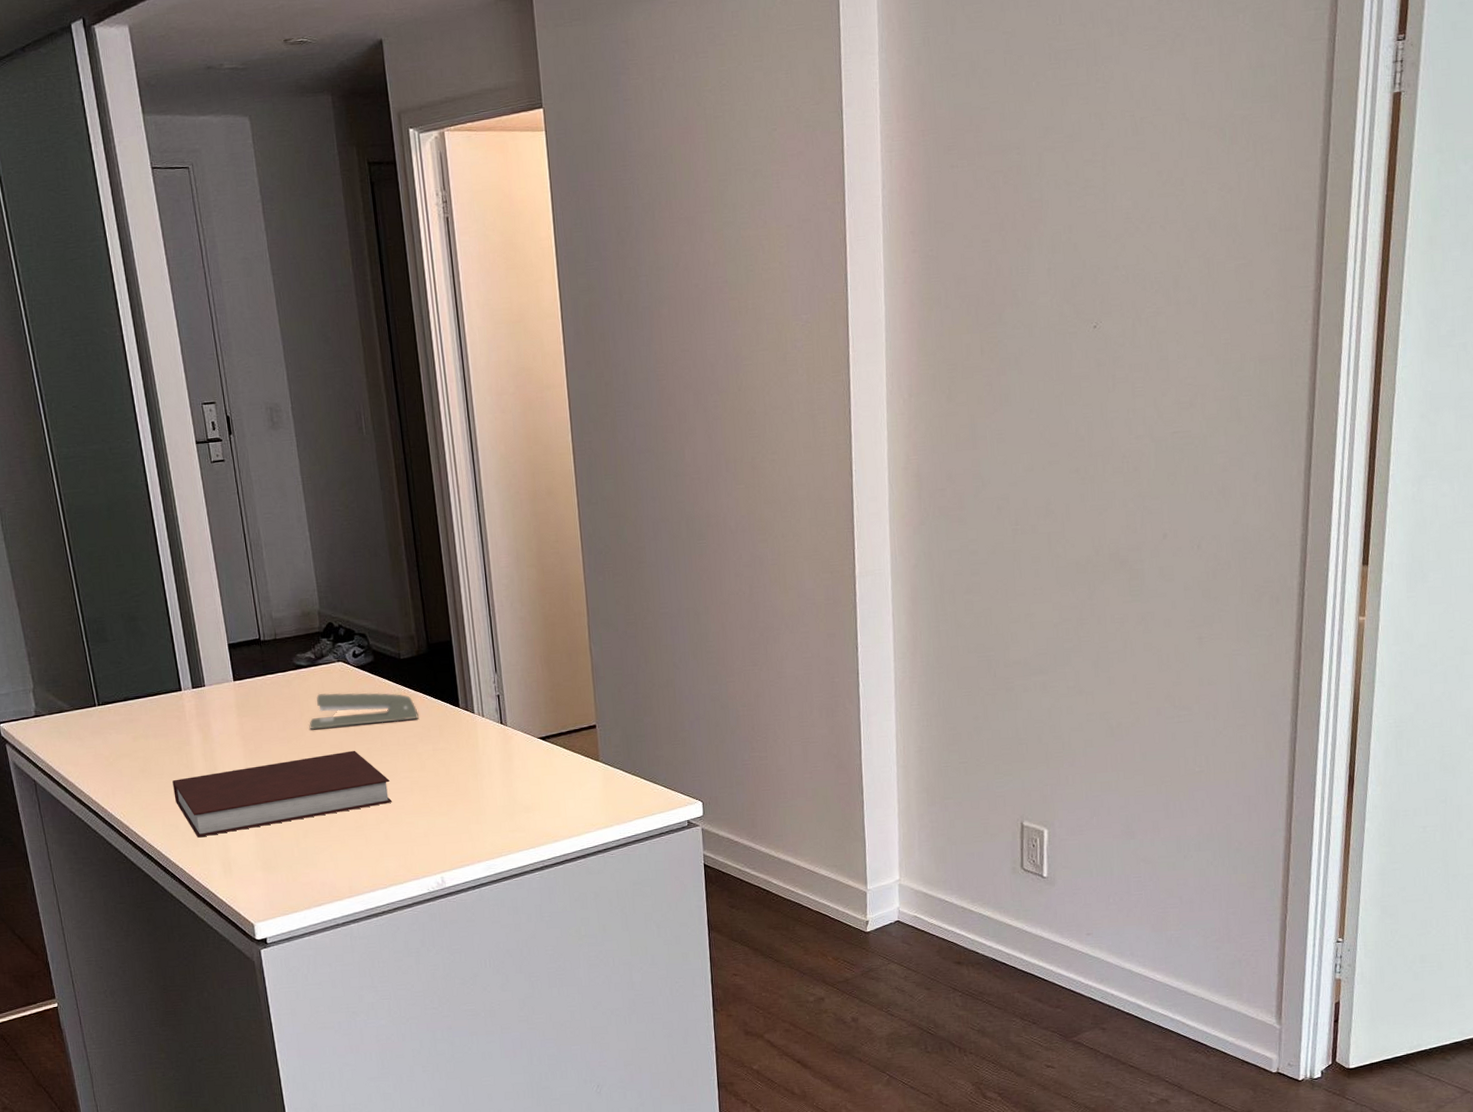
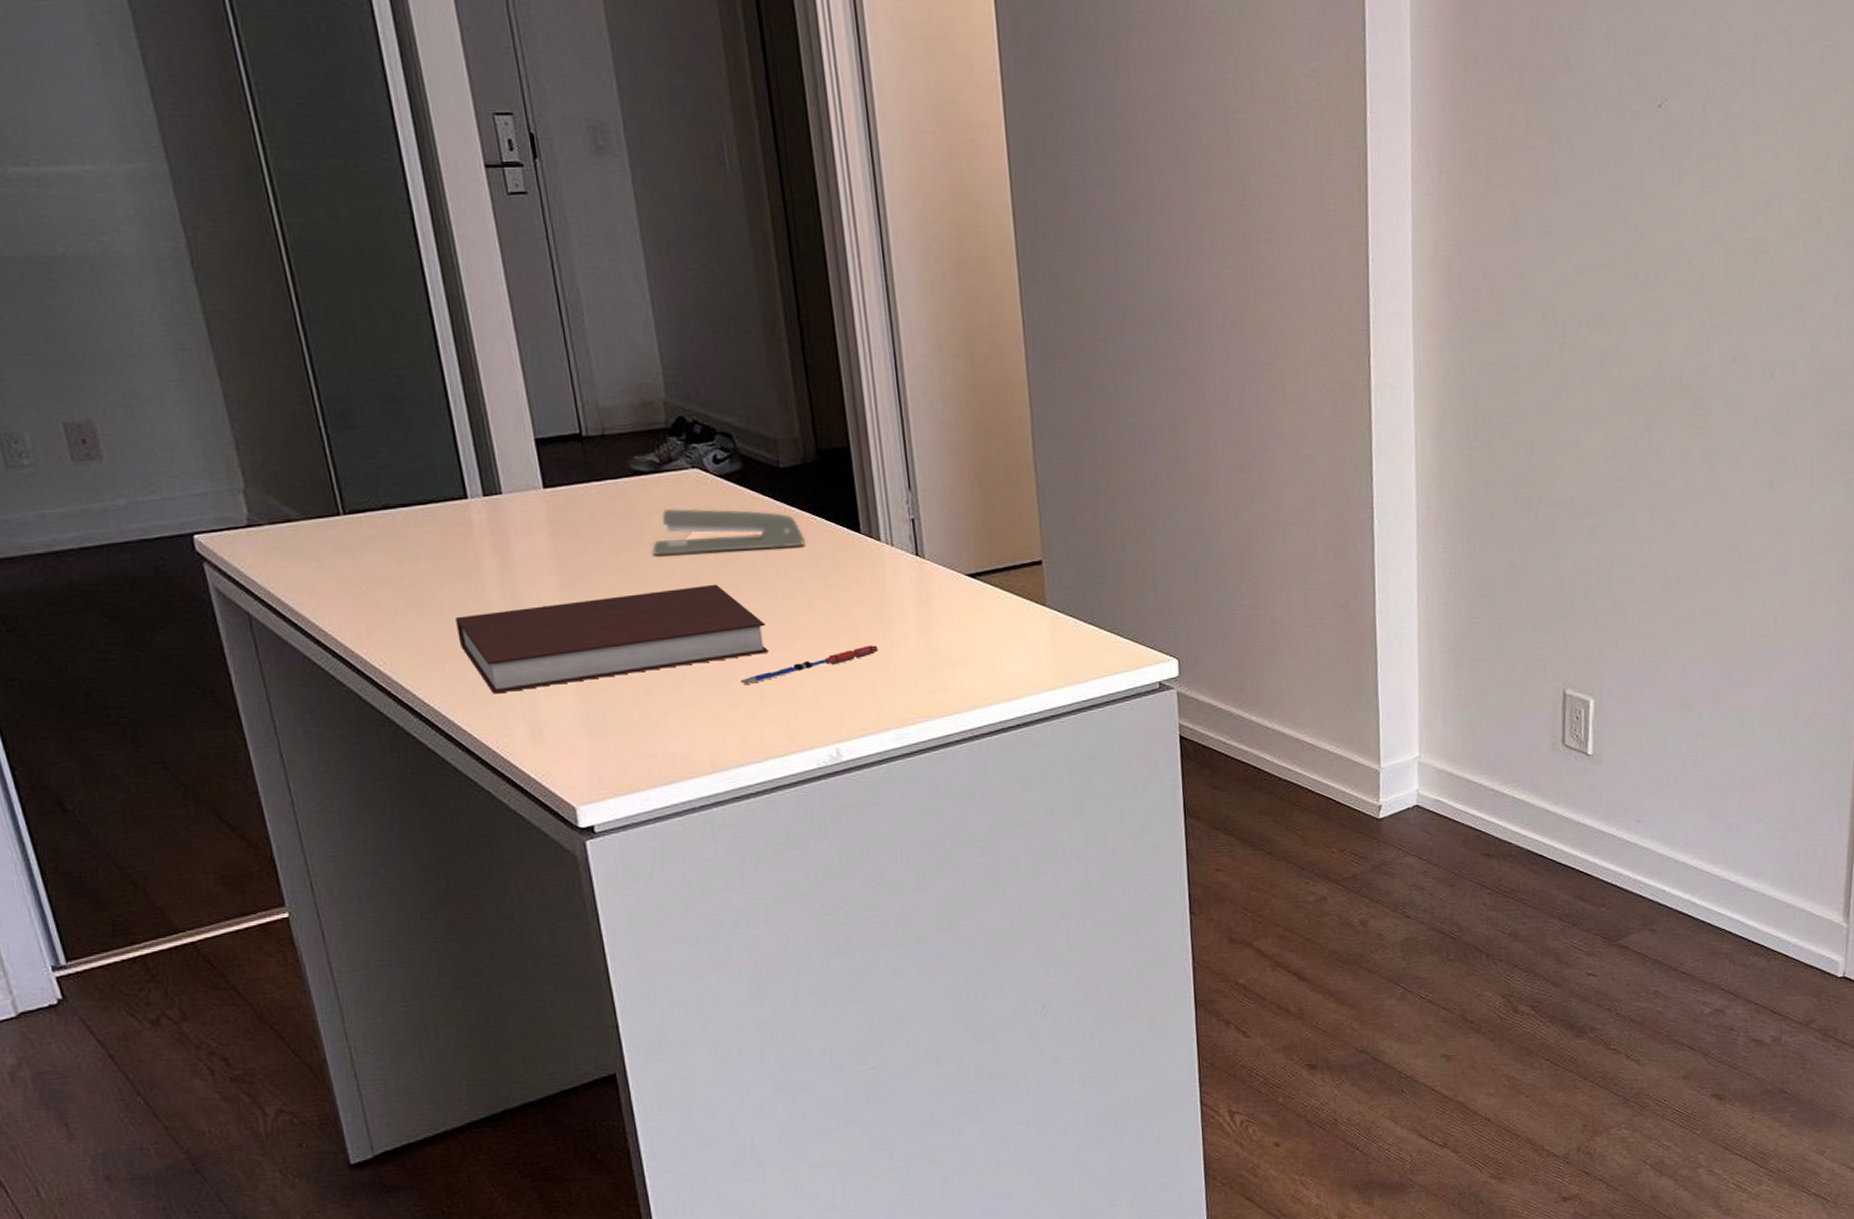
pen: none [371,795,473,828] -> present [740,645,880,684]

